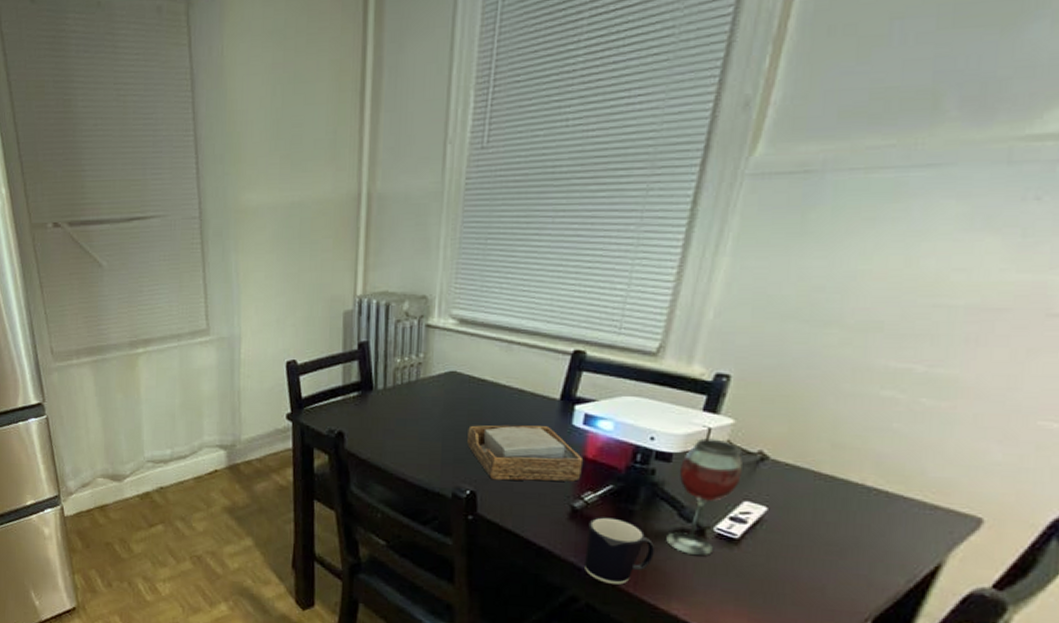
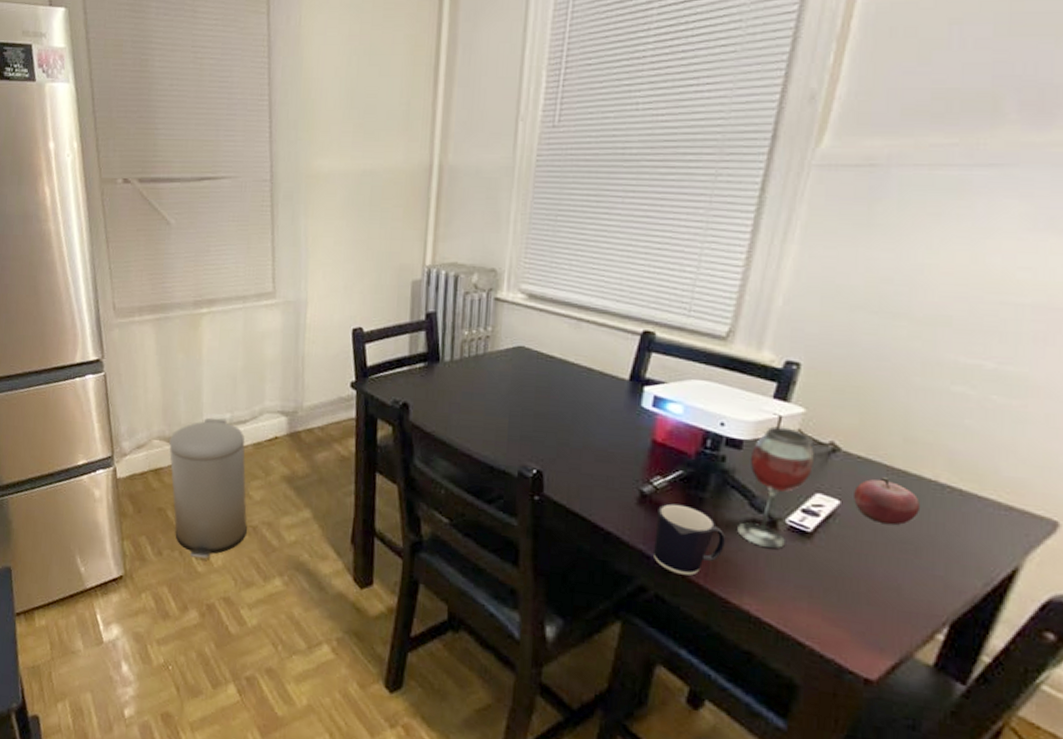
pedal bin: none [113,455,192,589] -> present [169,418,247,559]
napkin holder: present [466,425,584,482] -> none [533,402,653,465]
fruit: none [781,483,846,529] -> present [854,477,920,526]

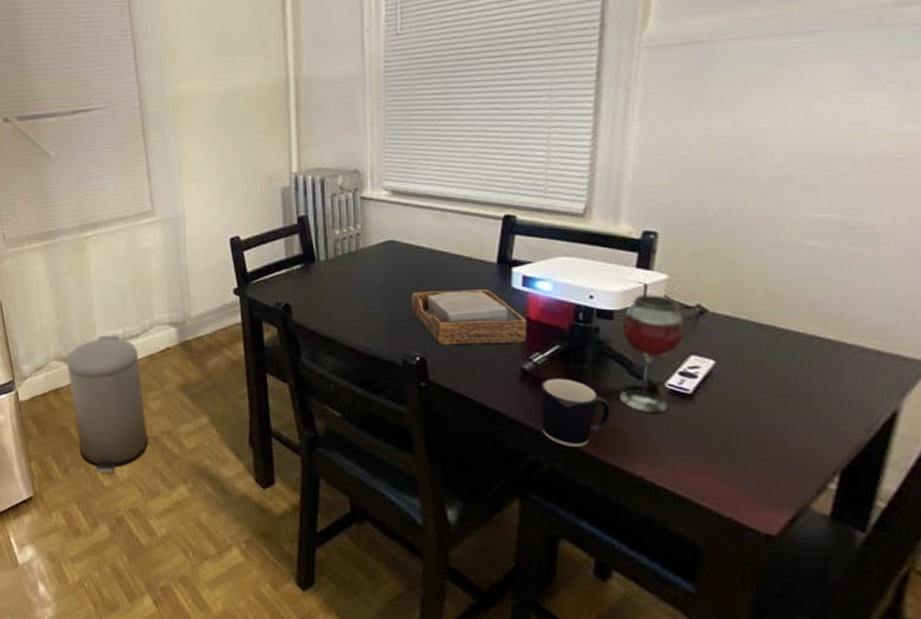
napkin holder: none [533,402,653,465] -> present [410,290,528,346]
fruit: present [854,477,920,526] -> none [727,334,793,380]

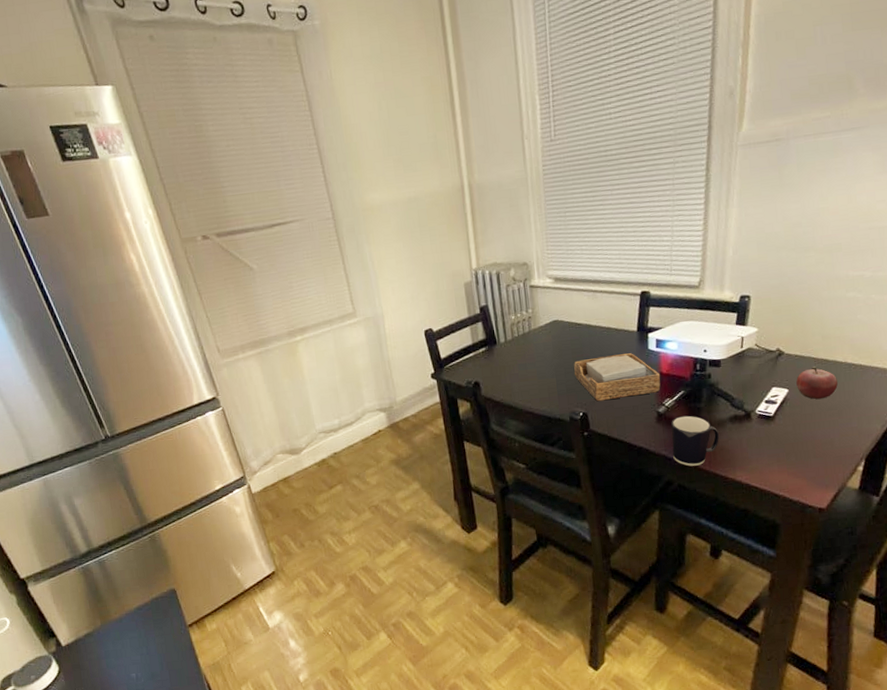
pedal bin: present [67,335,148,474] -> none [291,425,371,543]
wineglass: present [620,294,684,414] -> none [725,344,769,434]
fruit: none [727,334,793,380] -> present [796,366,838,400]

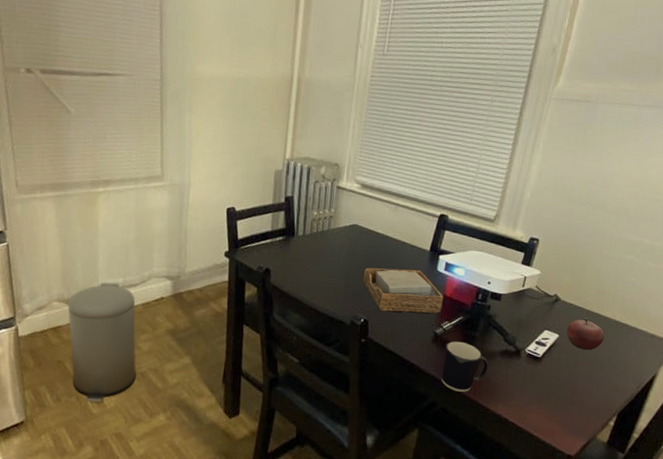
pedal bin: none [291,425,371,543] -> present [67,282,136,402]

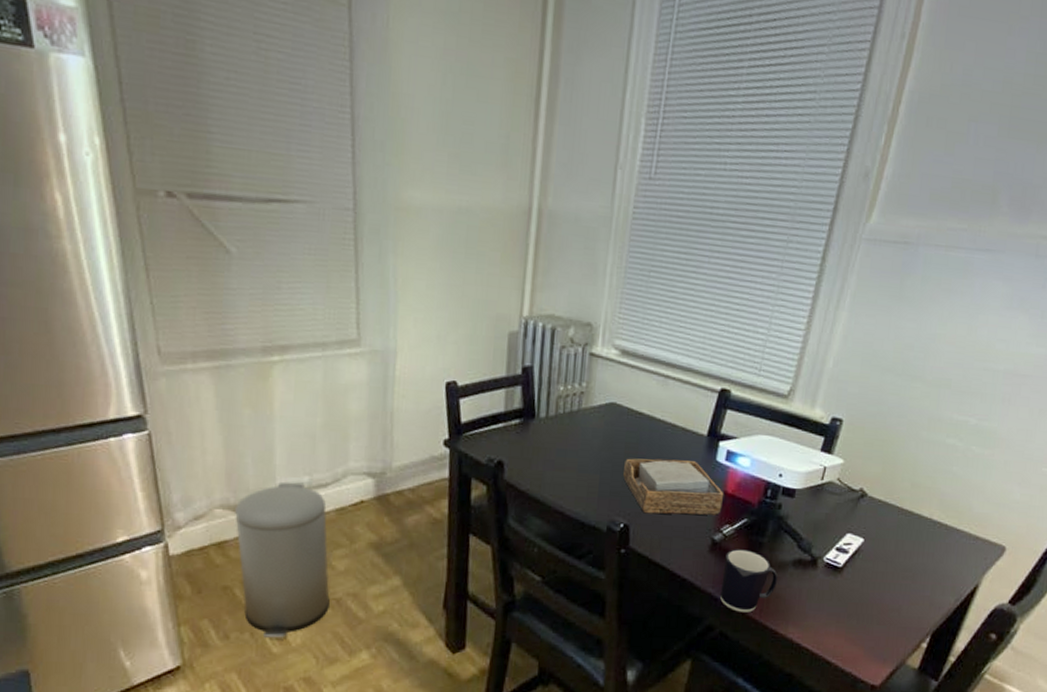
fruit: present [567,318,604,350] -> none [874,517,919,557]

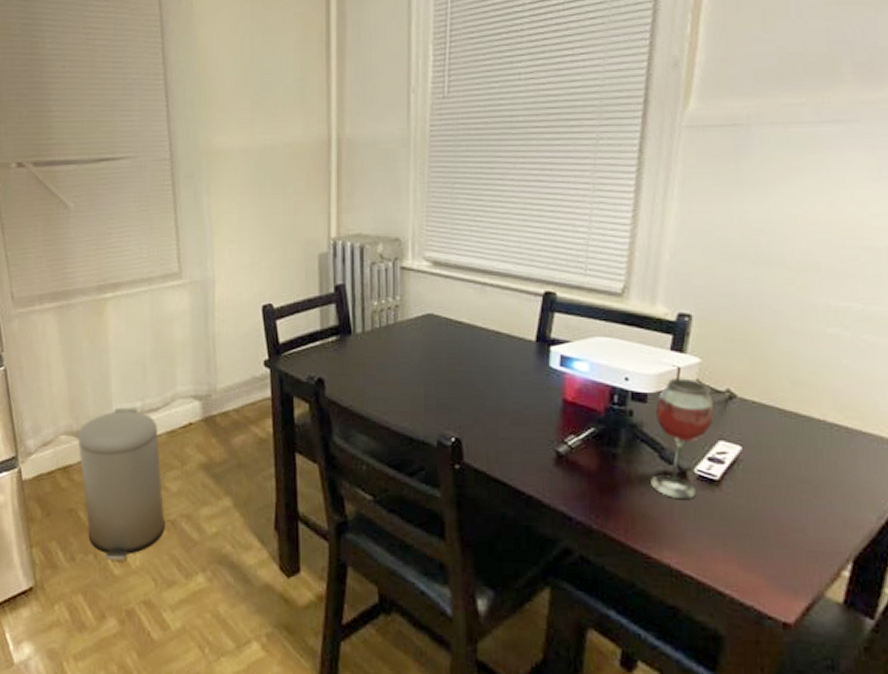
napkin holder: present [622,458,724,515] -> none [448,368,564,427]
mug: present [720,549,778,612] -> none [574,462,641,533]
wineglass: none [787,476,848,584] -> present [651,378,714,500]

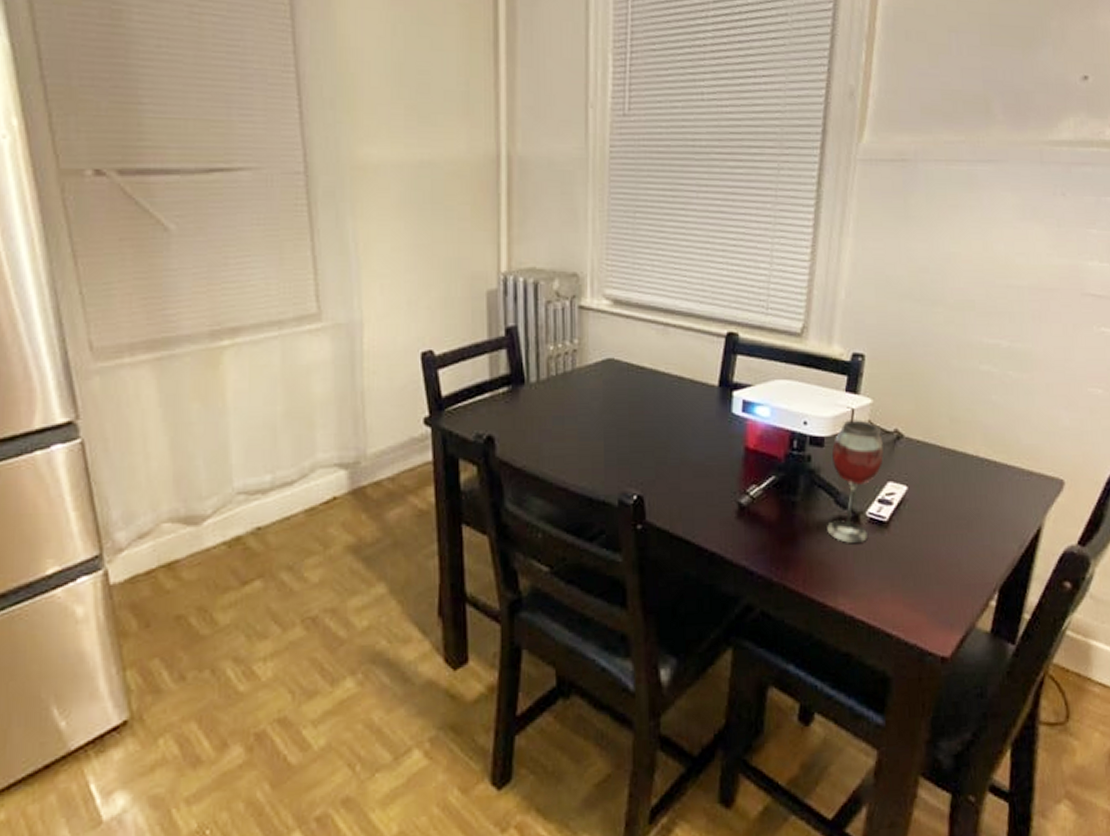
pedal bin: present [77,407,165,561] -> none [186,482,304,676]

